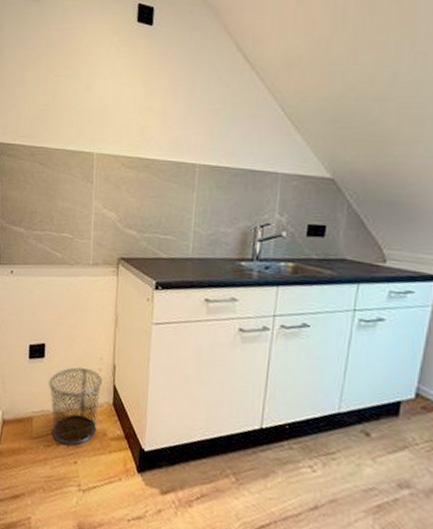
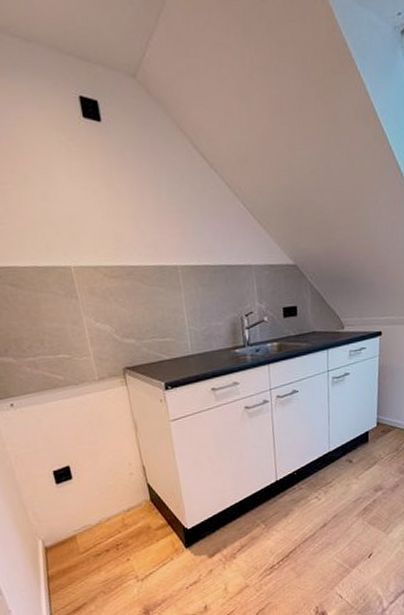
waste bin: present [48,366,102,445] -> none [82,476,141,549]

